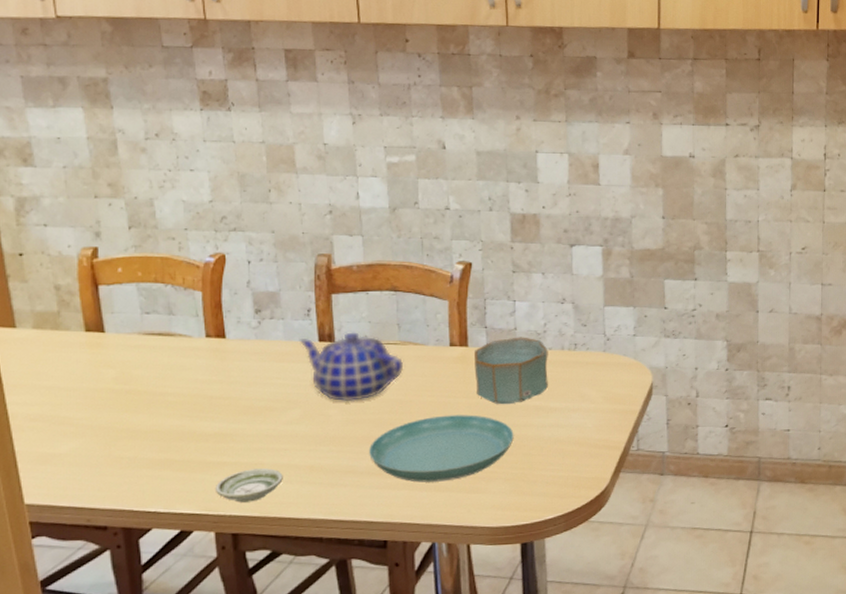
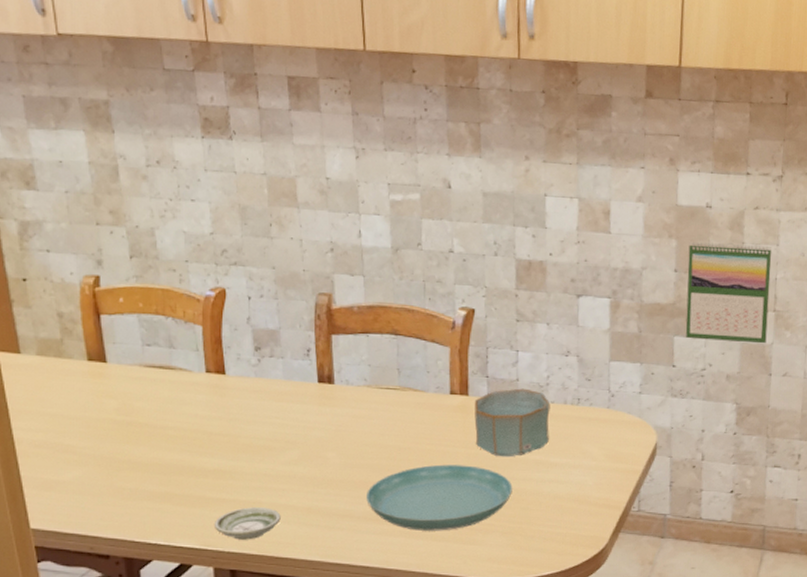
teapot: present [299,332,404,402] -> none [298,374,403,446]
calendar: none [674,189,753,283] -> present [685,242,772,344]

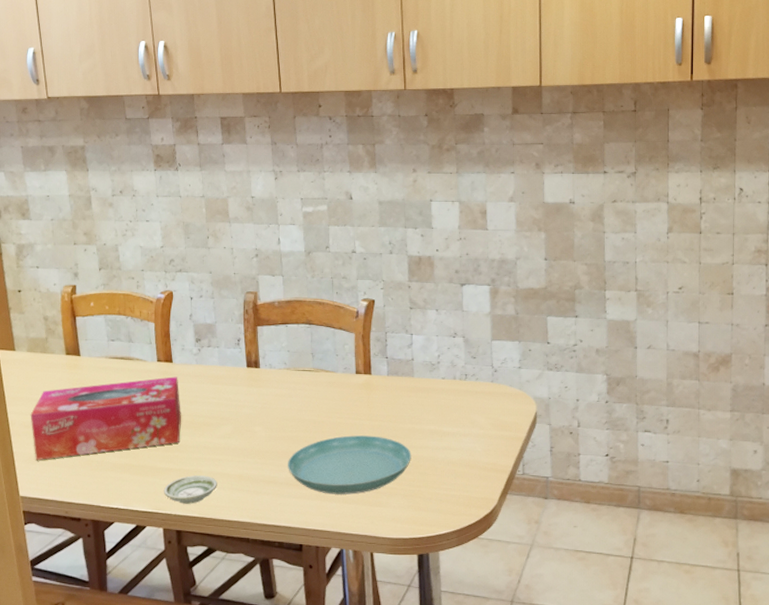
tissue box: none [42,391,236,486] -> present [30,376,181,460]
bowl: present [474,388,551,458] -> none [377,367,442,428]
calendar: present [685,242,772,344] -> none [556,233,631,320]

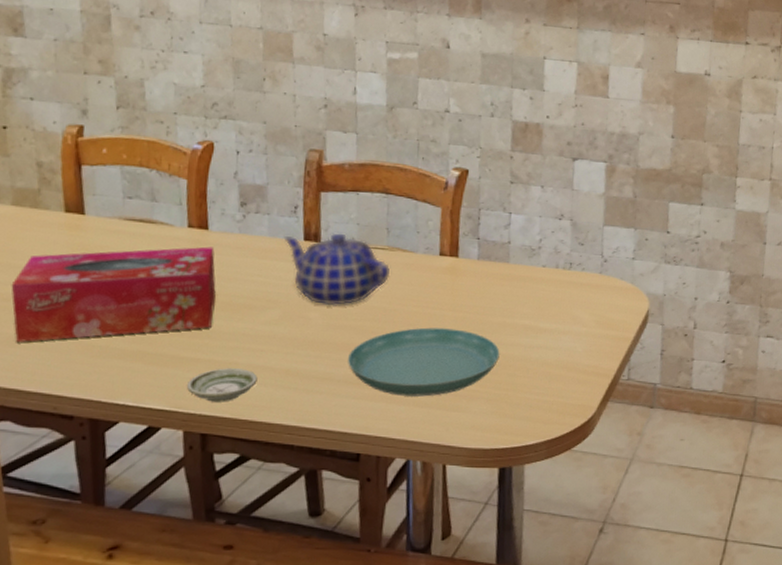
teapot: none [230,359,317,421] -> present [283,233,390,306]

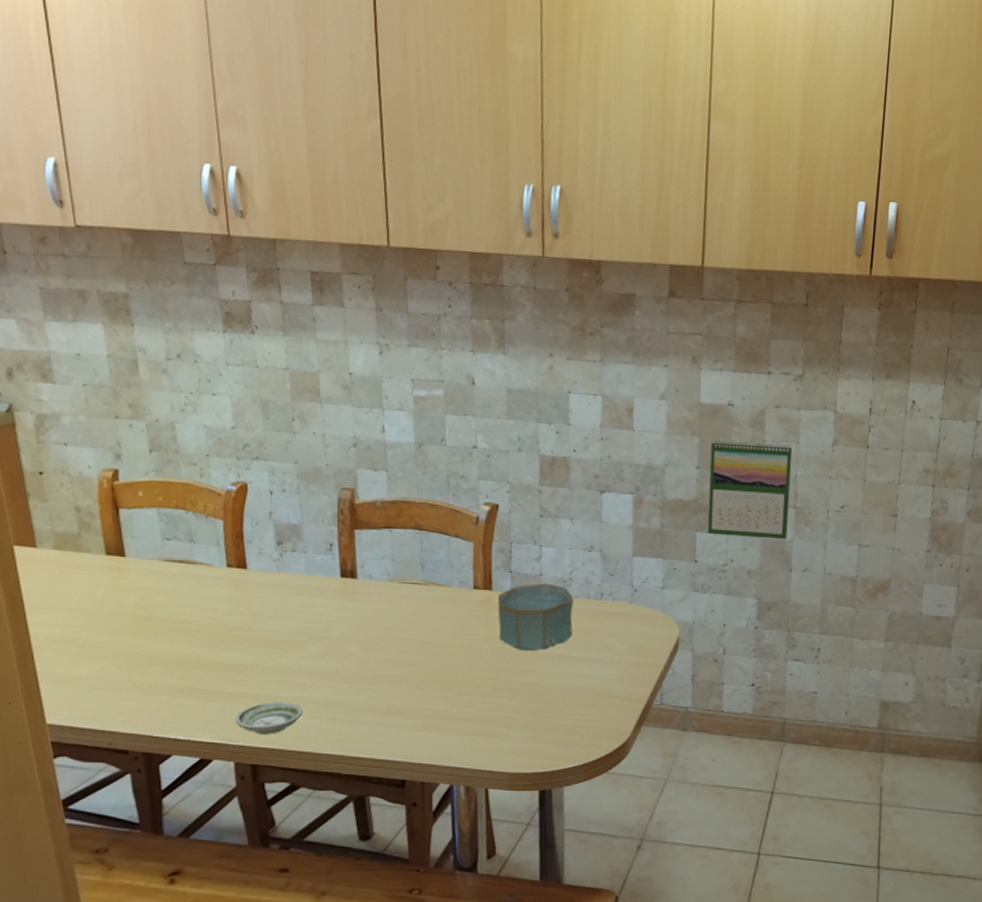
tissue box: present [11,246,216,342] -> none [58,585,258,681]
teapot: present [283,233,390,306] -> none [320,569,427,640]
saucer: present [348,327,500,397] -> none [389,658,536,725]
bowl: none [463,251,542,322] -> present [498,583,574,652]
calendar: none [681,109,769,212] -> present [707,439,793,540]

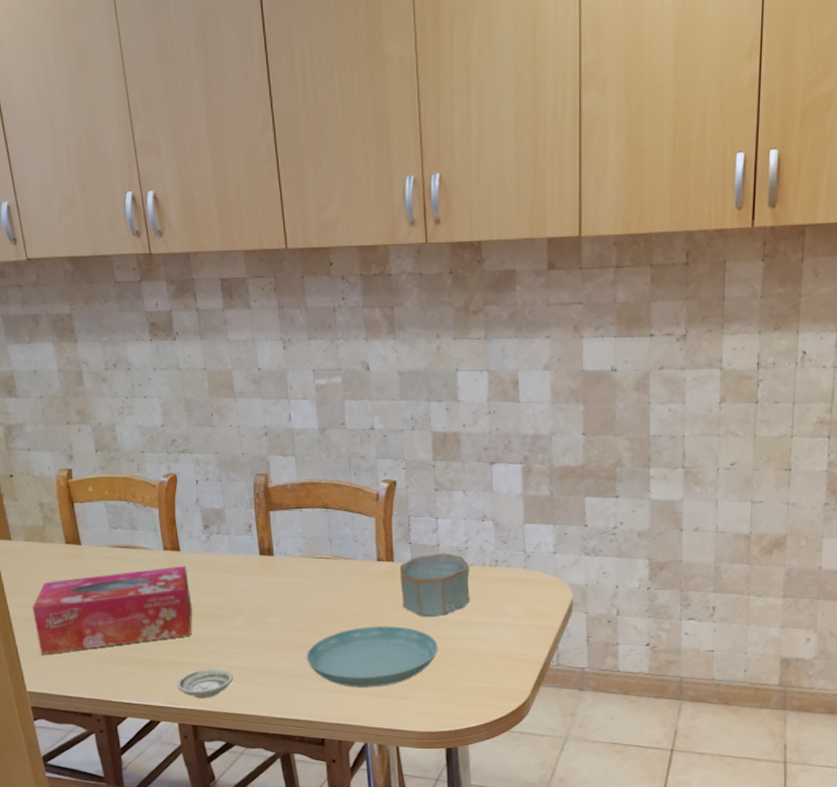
tissue box: none [58,585,258,681] -> present [32,566,192,654]
saucer: none [389,658,536,725] -> present [307,626,438,687]
calendar: present [707,439,793,540] -> none [595,404,679,500]

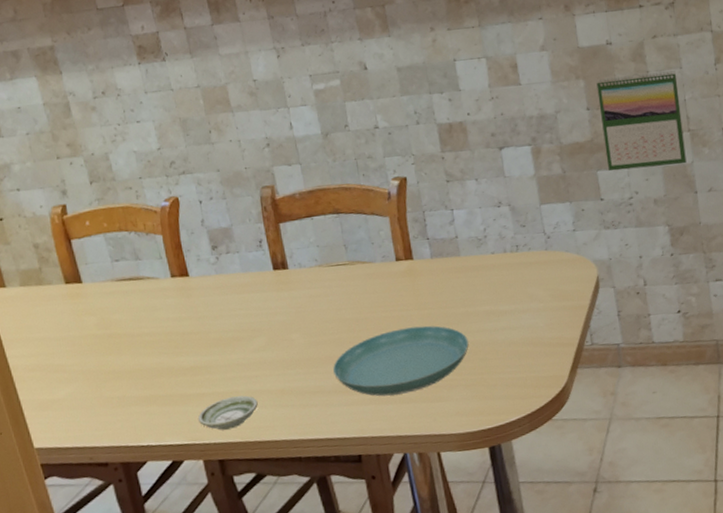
tissue box: present [32,566,192,654] -> none [33,291,209,406]
bowl: present [400,553,470,618] -> none [420,244,495,313]
calendar: none [595,404,679,500] -> present [596,71,687,171]

